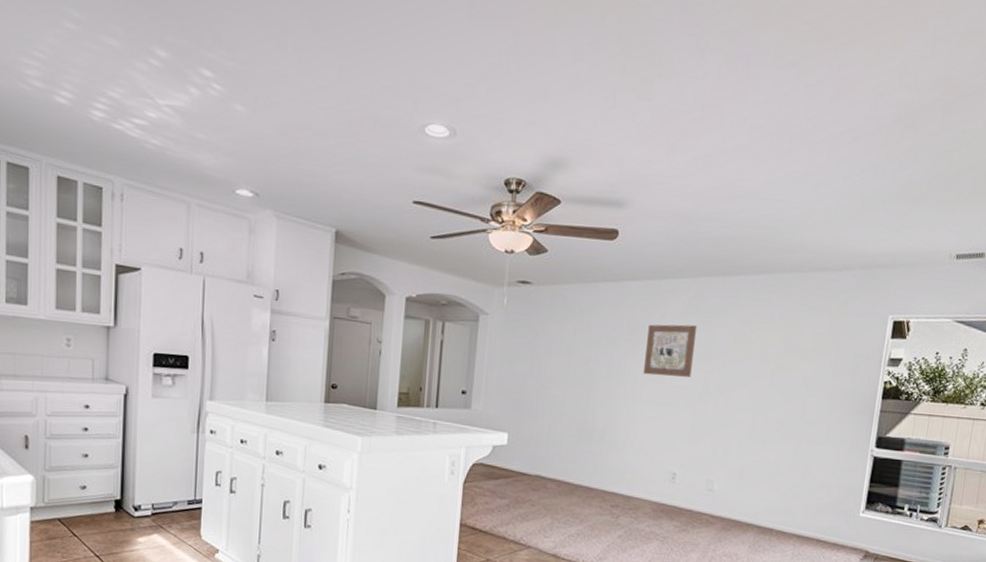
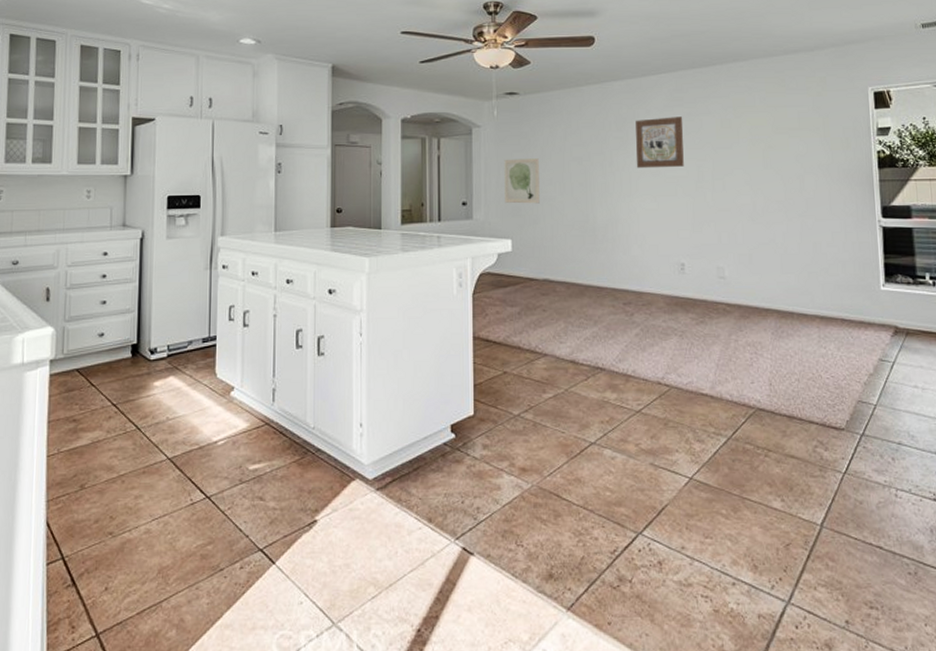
wall art: none [505,351,545,400] -> present [504,158,540,204]

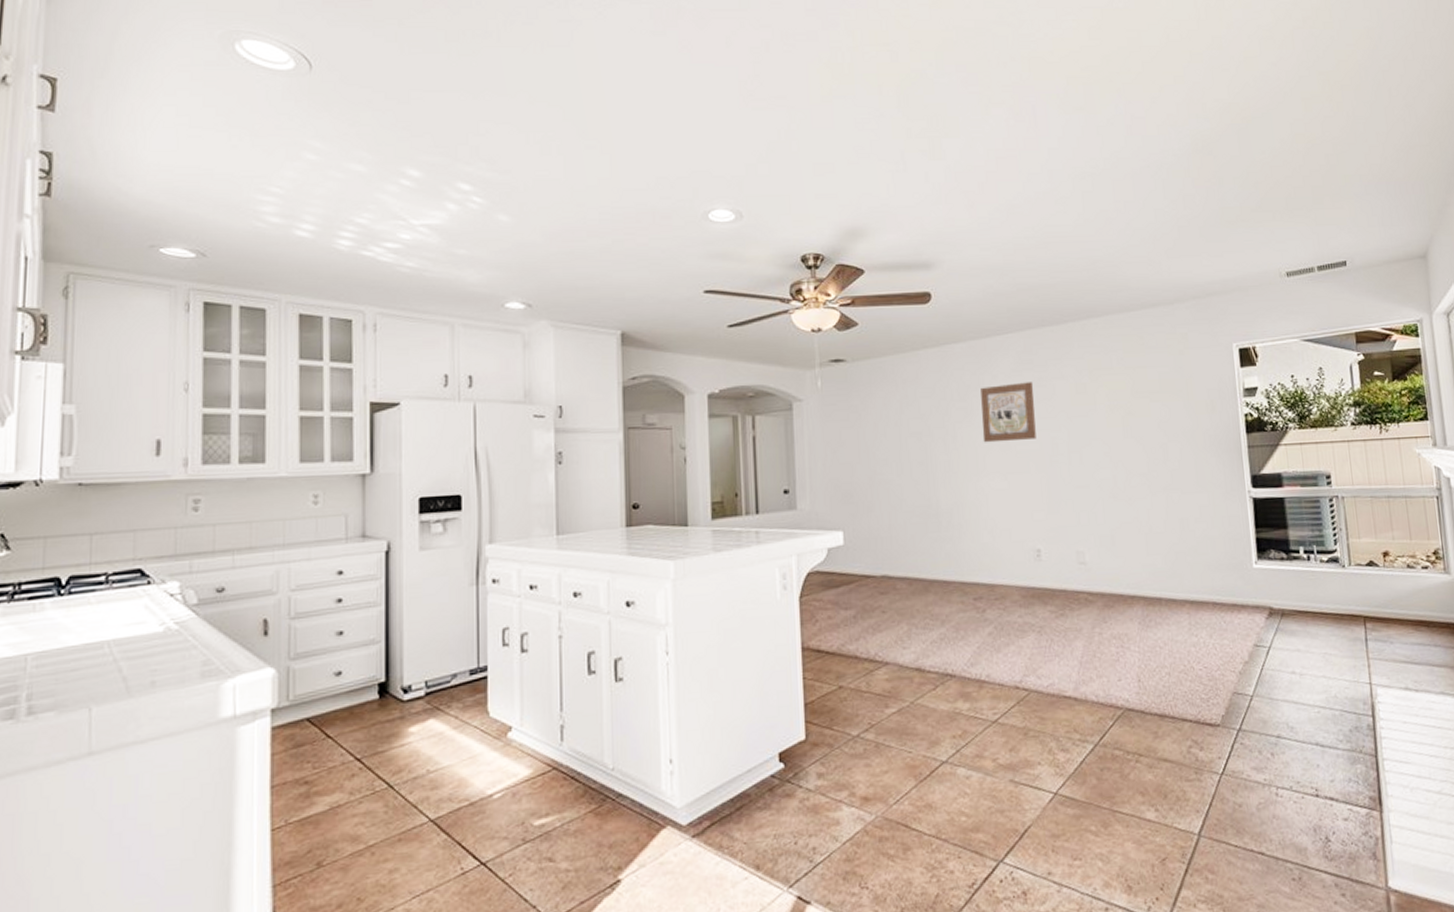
wall art: present [504,158,540,204] -> none [831,435,874,489]

